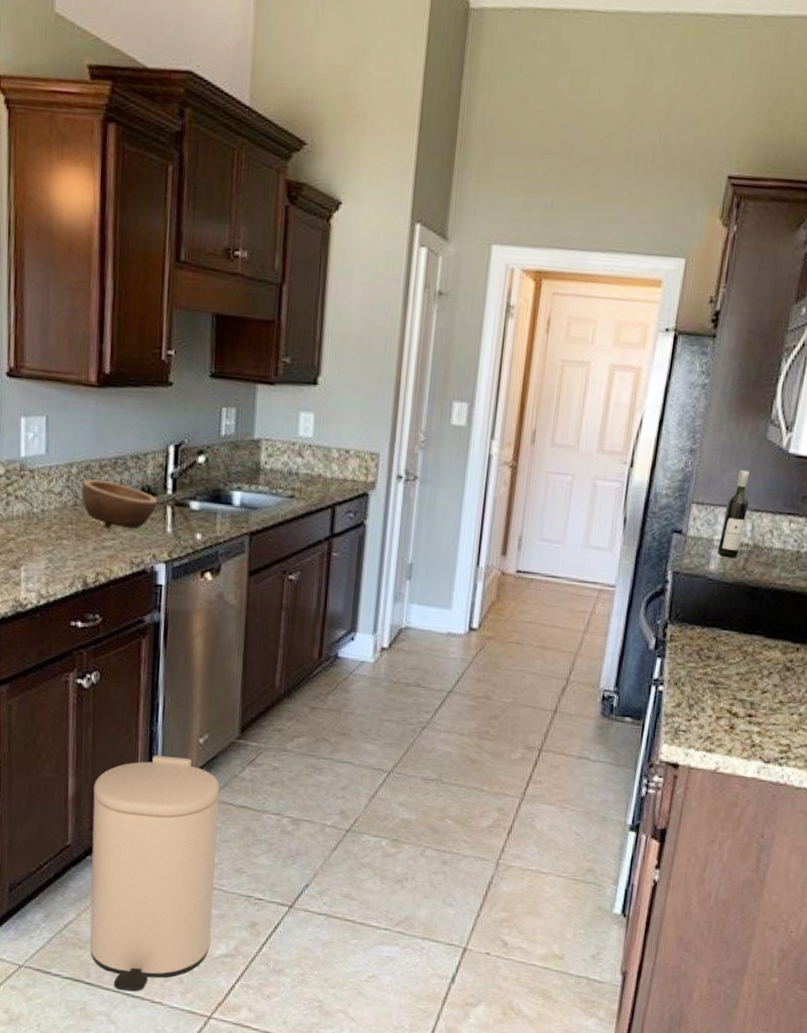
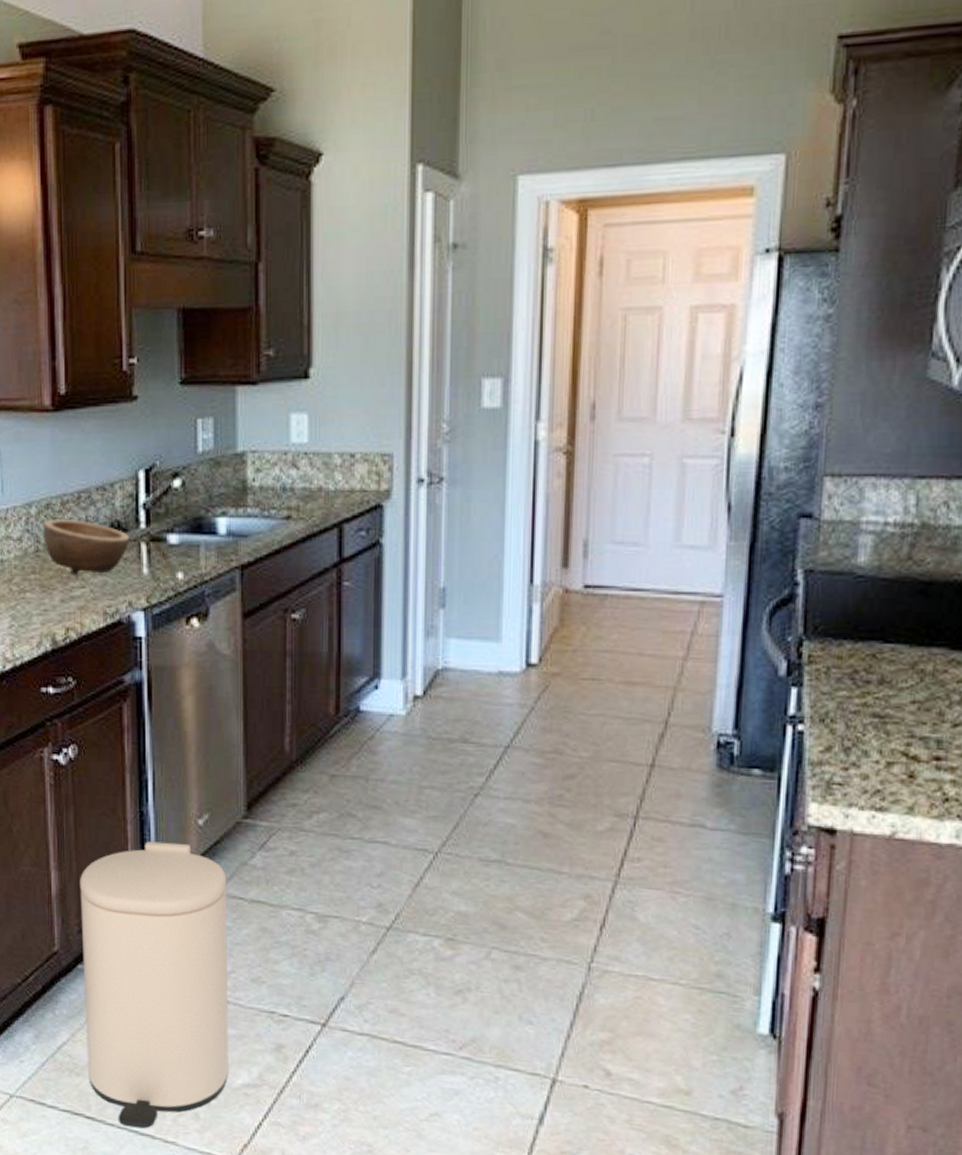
bottle: present [717,469,750,557] -> none [867,423,909,543]

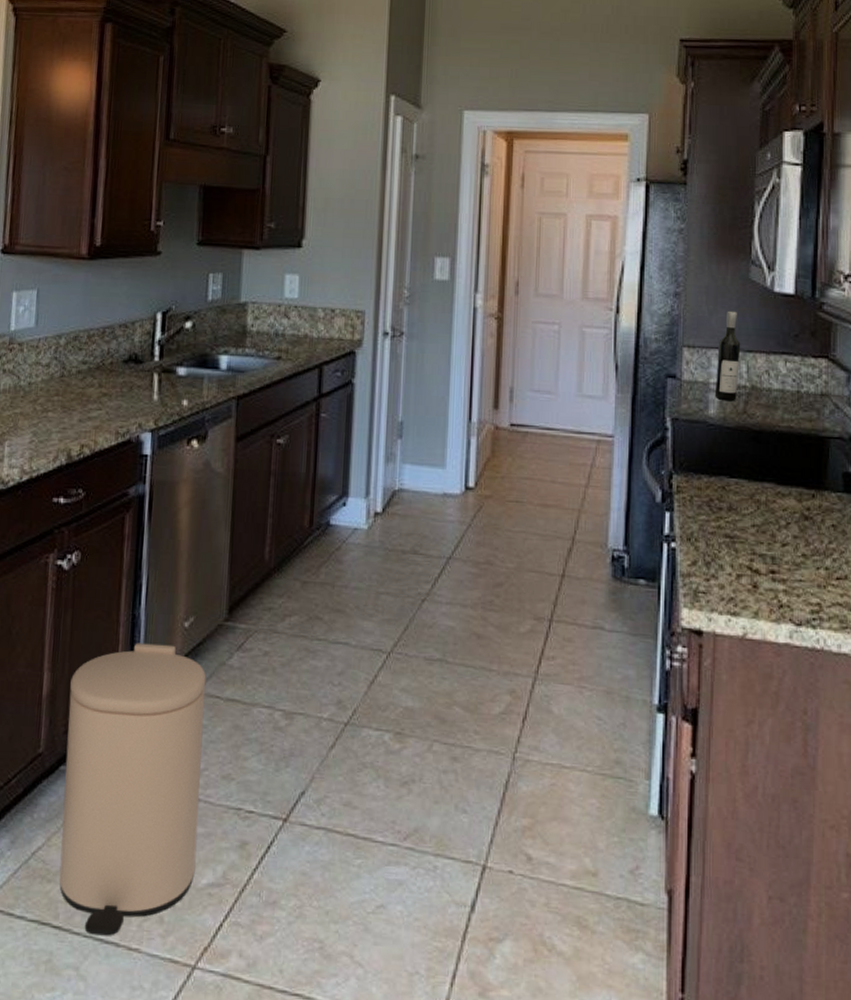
wooden bowl: present [43,519,130,575] -> none [69,349,145,399]
bottle: none [867,423,909,543] -> present [714,310,741,400]

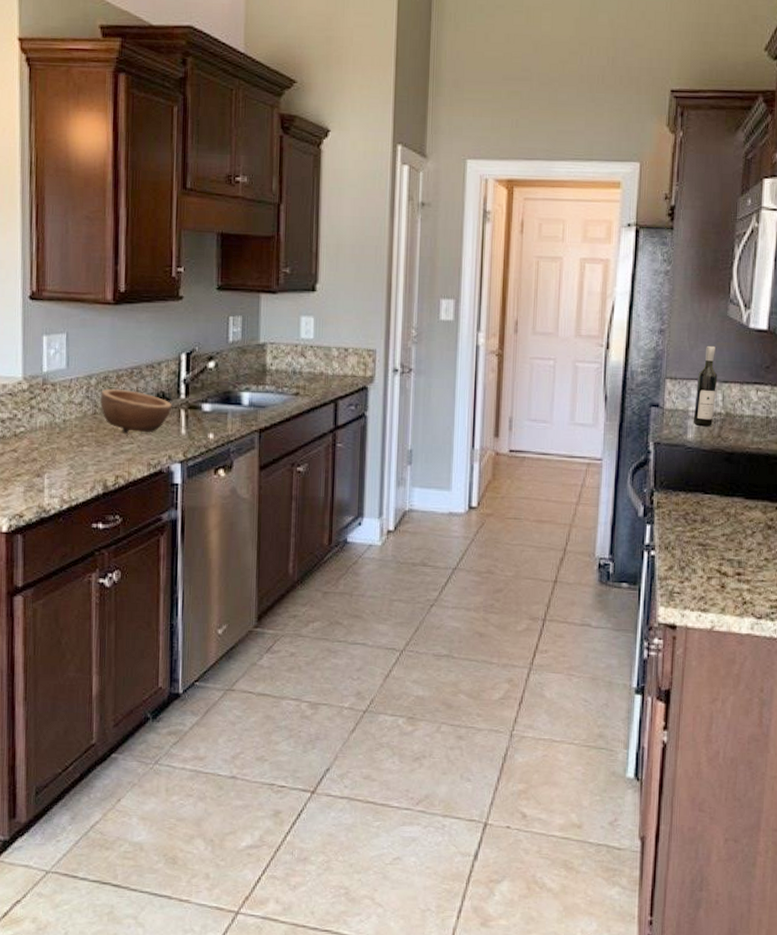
pedal bin: present [59,643,207,936] -> none [116,648,240,891]
wooden bowl: none [69,349,145,399] -> present [100,388,172,434]

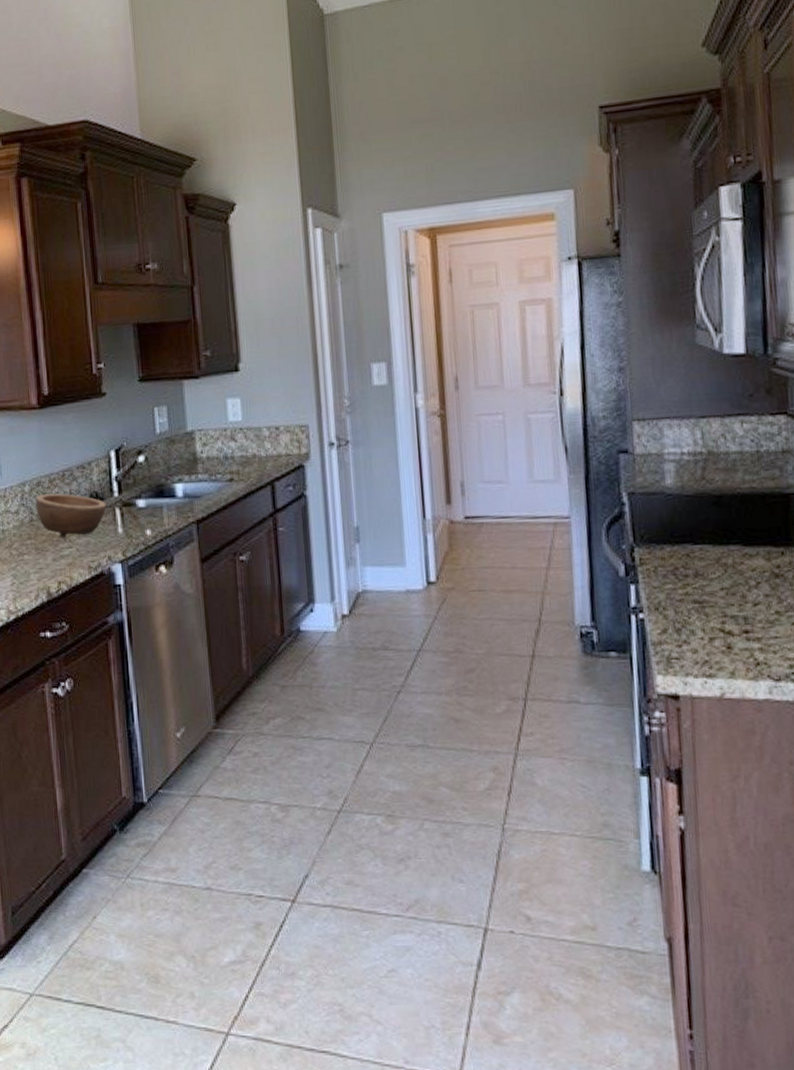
bottle: present [693,345,718,426] -> none [669,378,694,469]

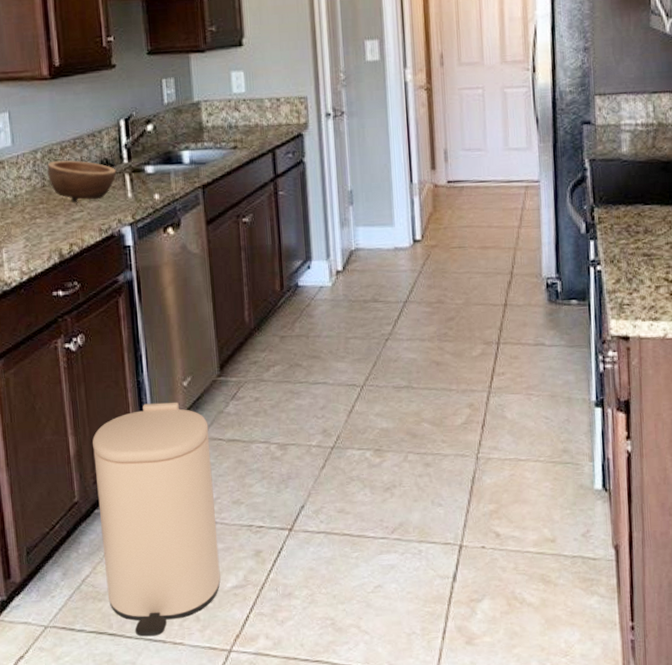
pedal bin: none [81,754,217,1012] -> present [92,402,221,637]

